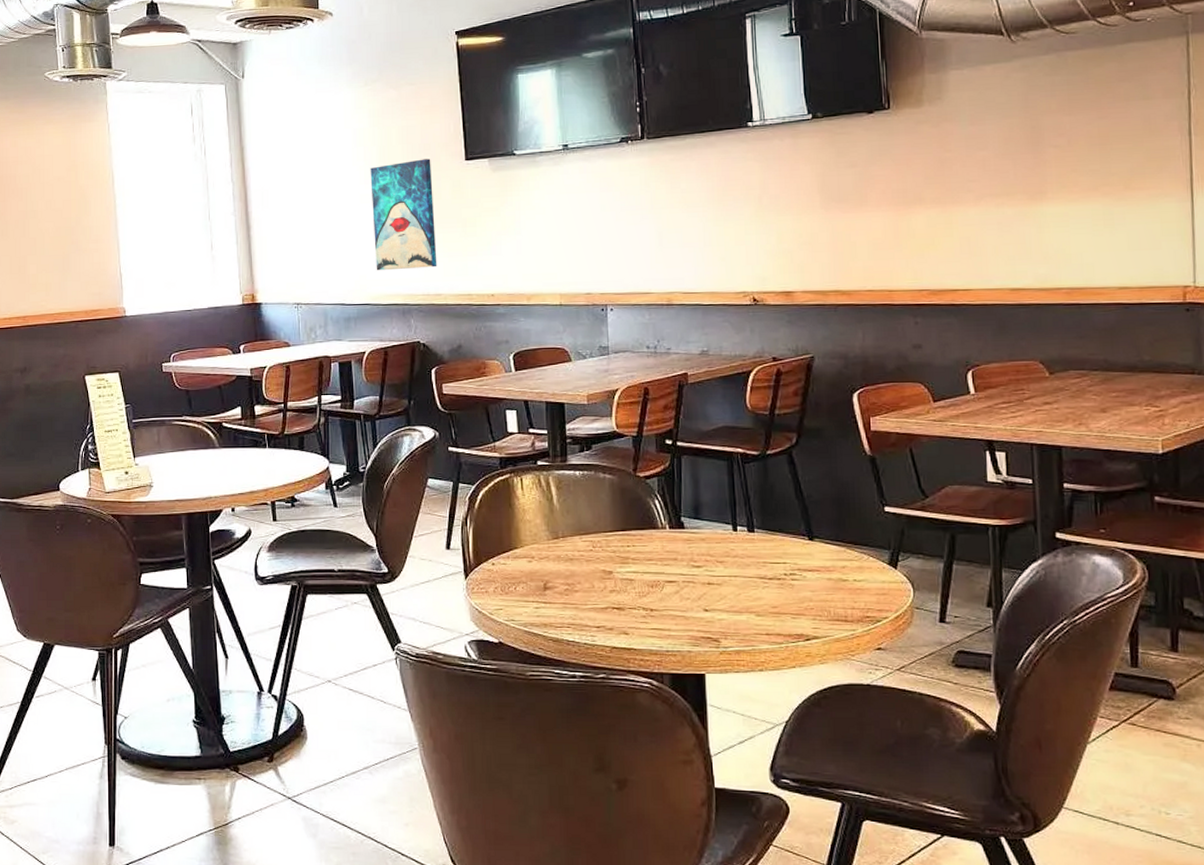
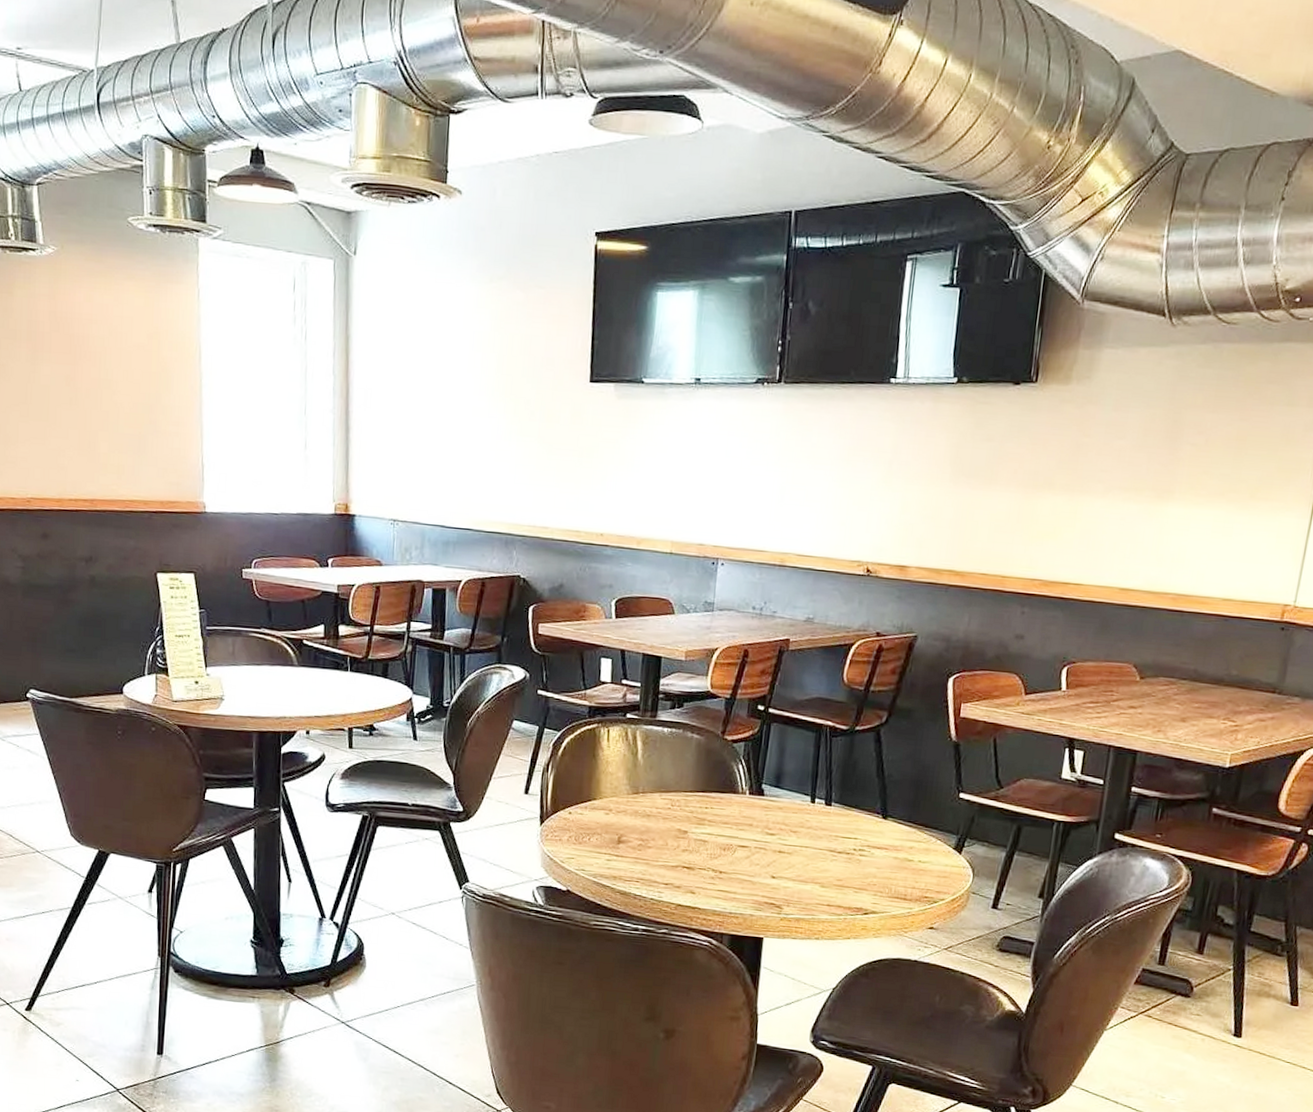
wall art: present [370,159,437,271] -> none [482,375,553,498]

